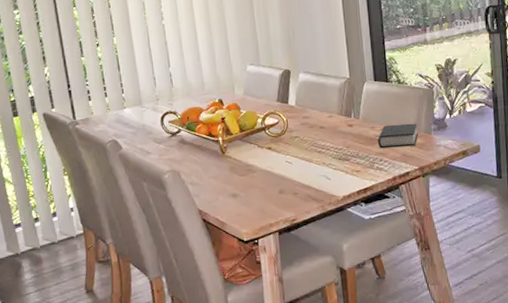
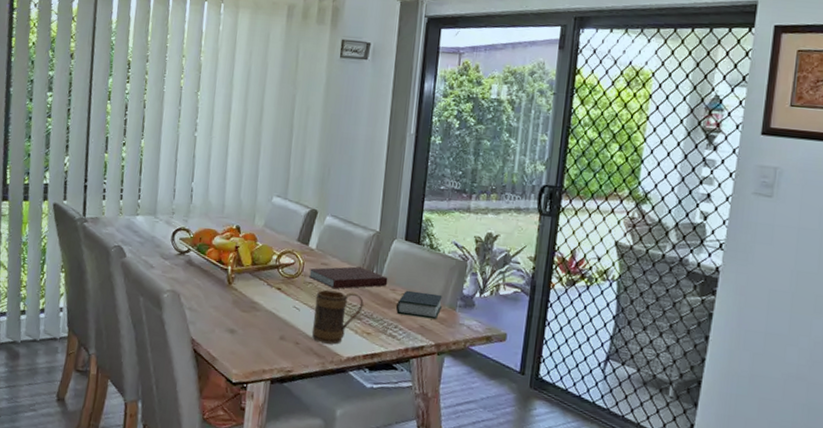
notebook: none [293,113,366,138] -> present [308,266,388,289]
mug: none [304,137,348,189] -> present [311,289,364,345]

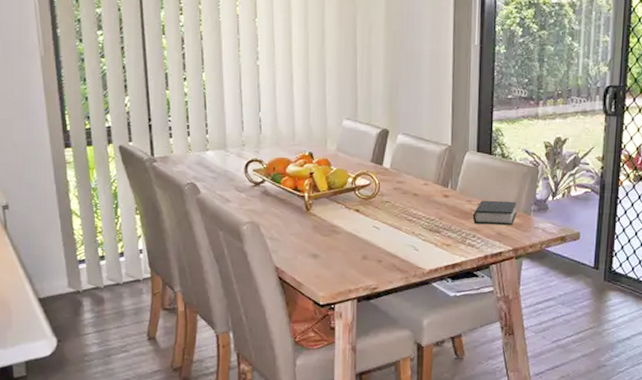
notebook: present [308,266,388,289] -> none [385,182,463,206]
mug: present [311,289,364,345] -> none [393,206,441,259]

